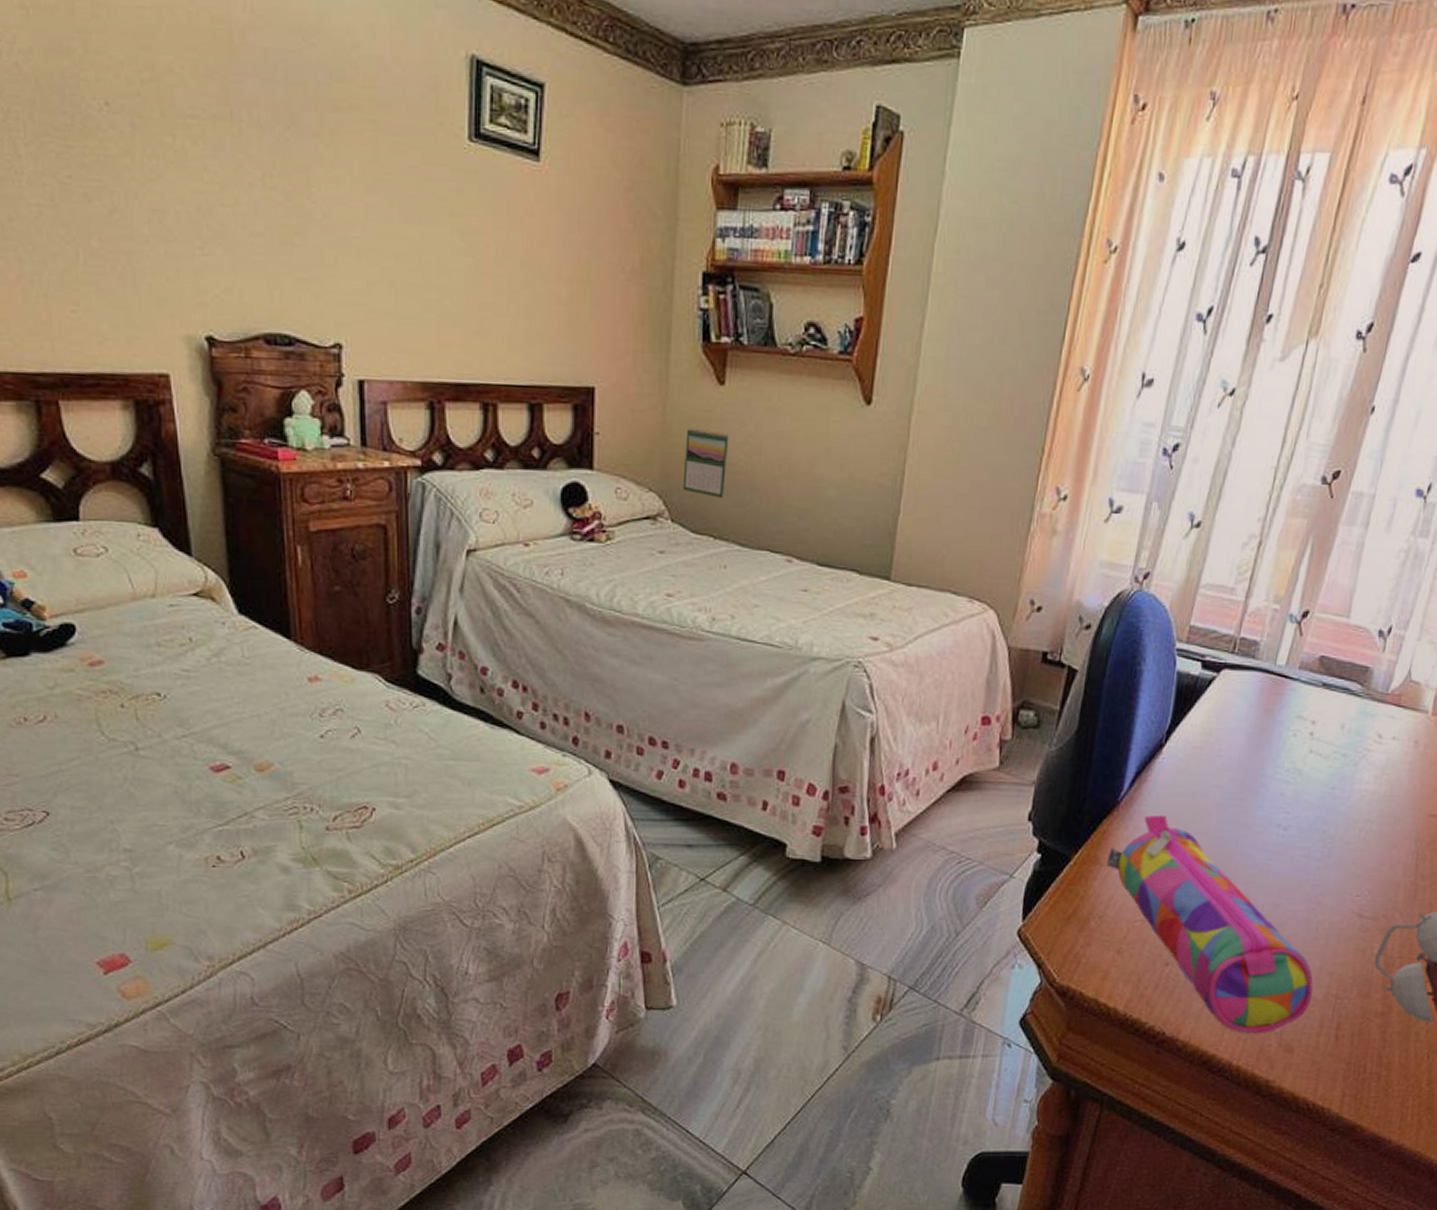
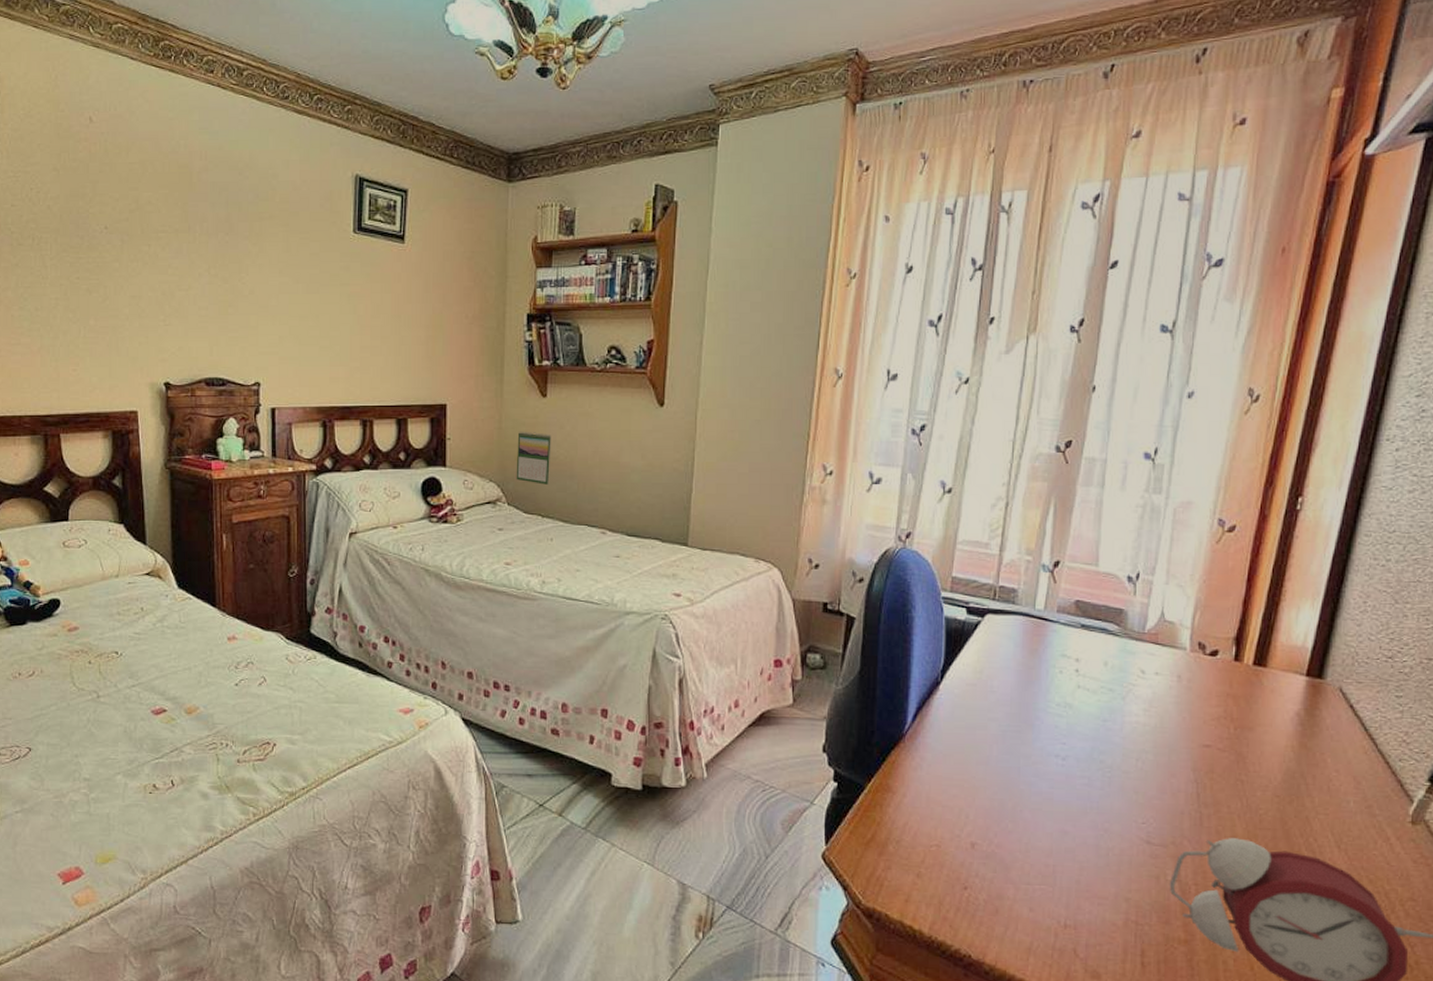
pencil case: present [1106,814,1314,1033] -> none [898,746,1113,958]

